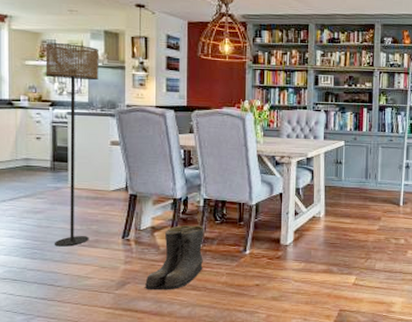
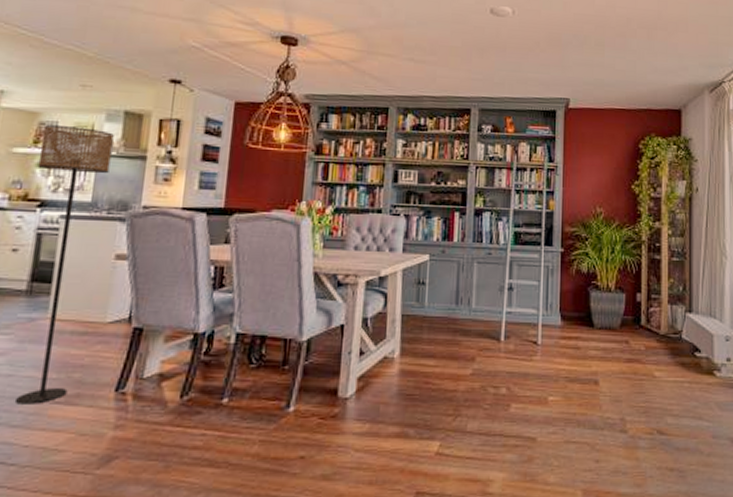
boots: present [144,225,205,290] -> none [138,371,234,469]

